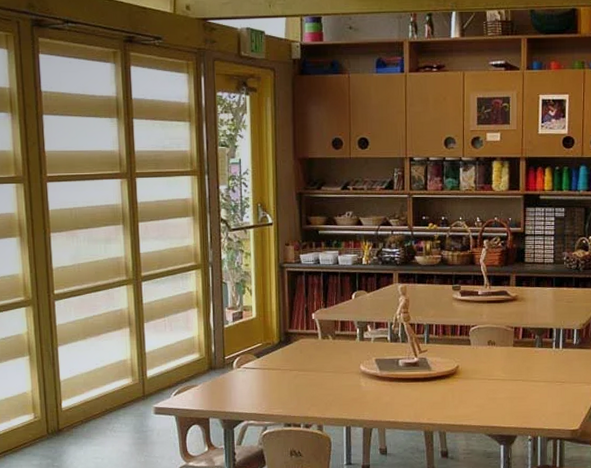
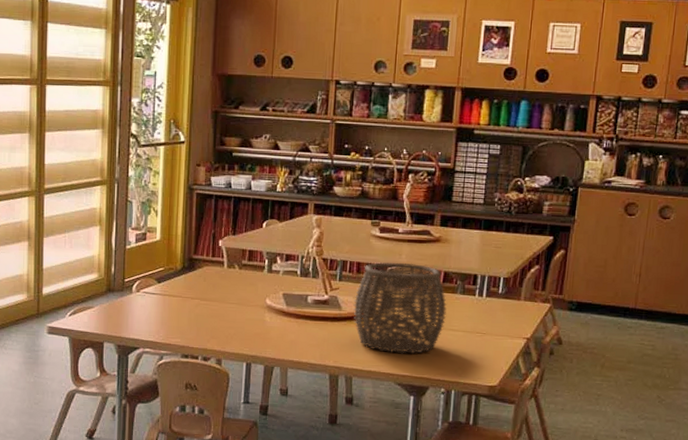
woven basket: none [442,322,527,407] -> present [353,262,447,354]

